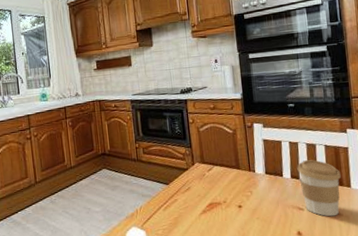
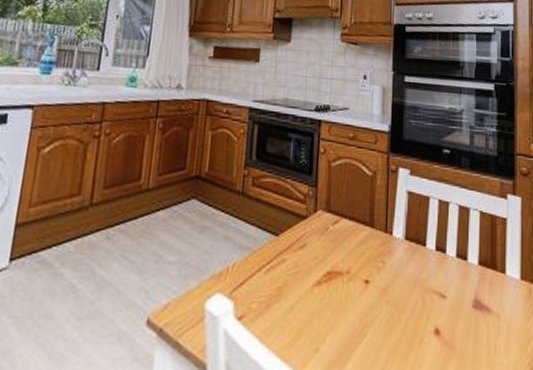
coffee cup: present [297,160,341,217] -> none [444,228,495,312]

